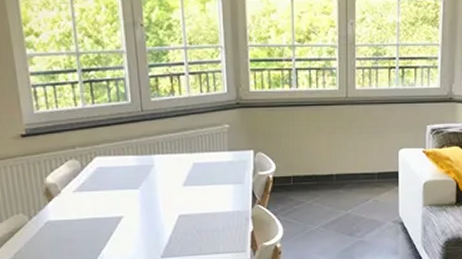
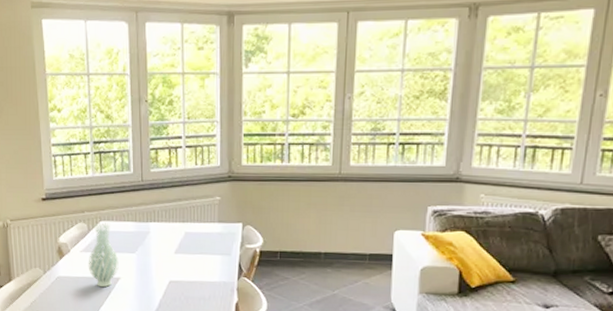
vase: none [83,158,120,228] -> present [88,223,119,287]

